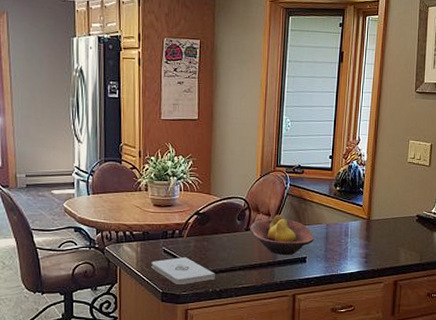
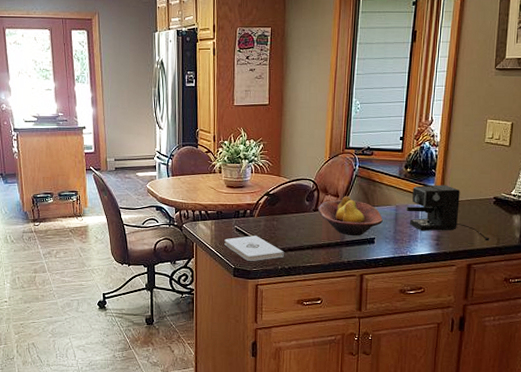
coffee maker: none [335,203,414,258] -> present [405,184,490,241]

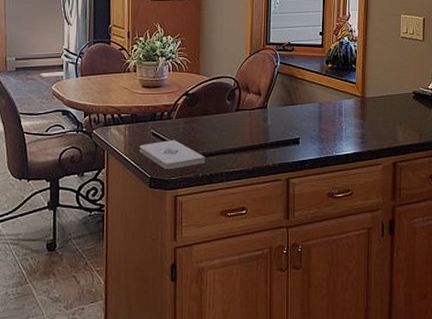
fruit bowl: present [318,196,383,236] -> none [240,94,307,137]
coffee maker: present [405,184,490,241] -> none [328,80,413,137]

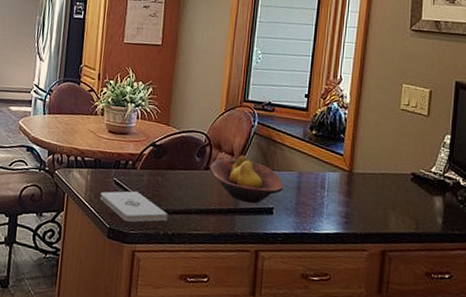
fruit bowl: none [240,94,307,137] -> present [210,155,284,204]

